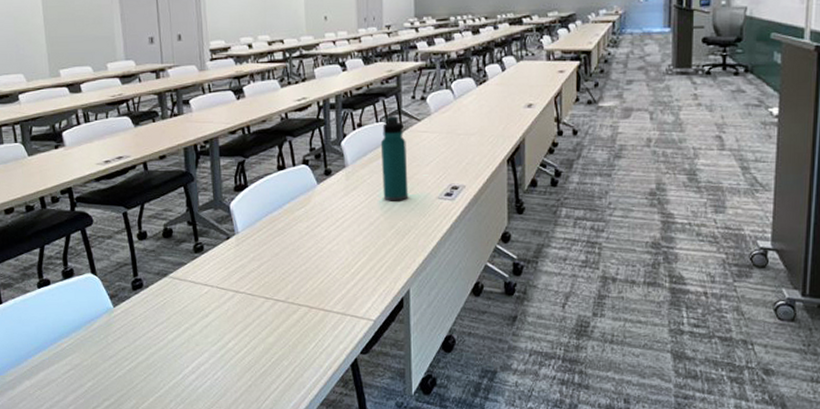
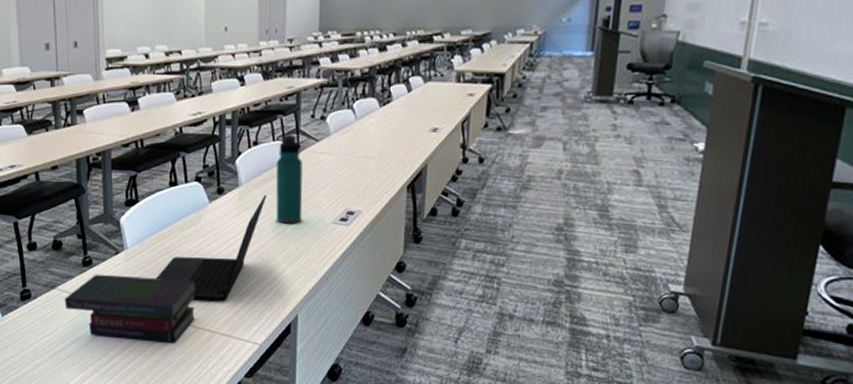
books: none [177,259,309,324] -> present [64,274,196,343]
laptop: none [268,175,373,281] -> present [156,195,267,302]

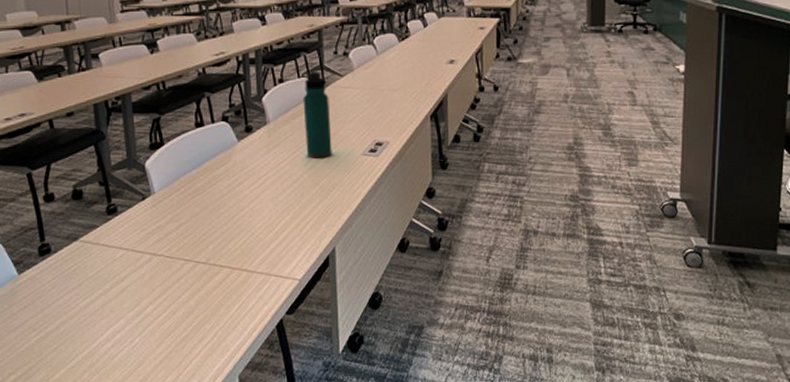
books: present [64,274,196,343] -> none [88,220,232,287]
laptop: present [156,195,267,302] -> none [187,131,296,241]

